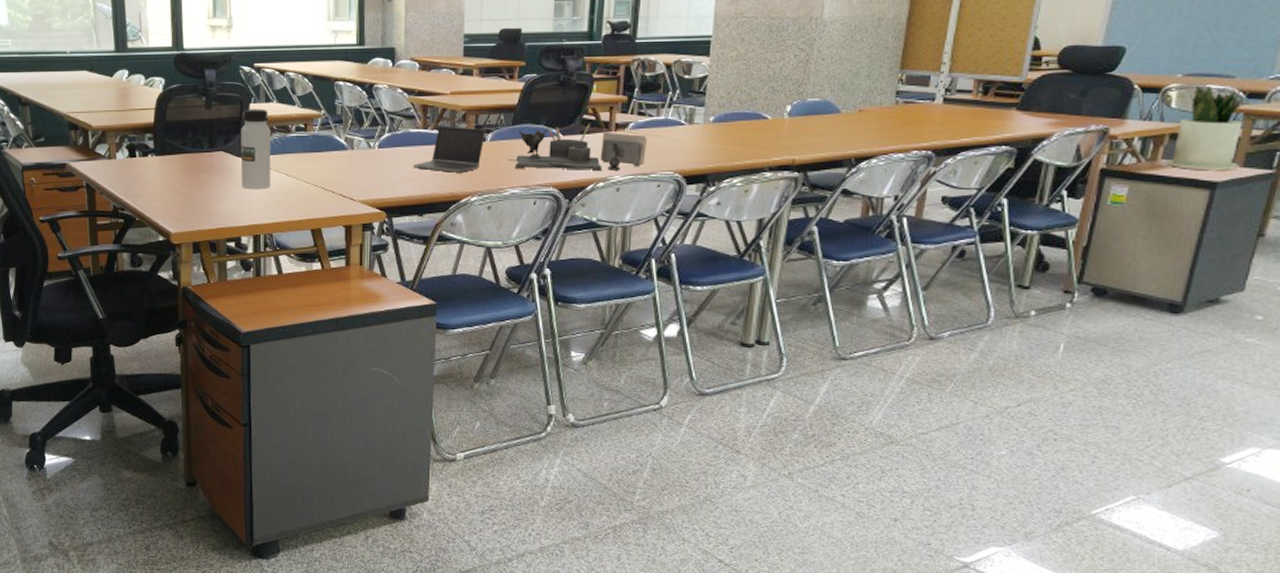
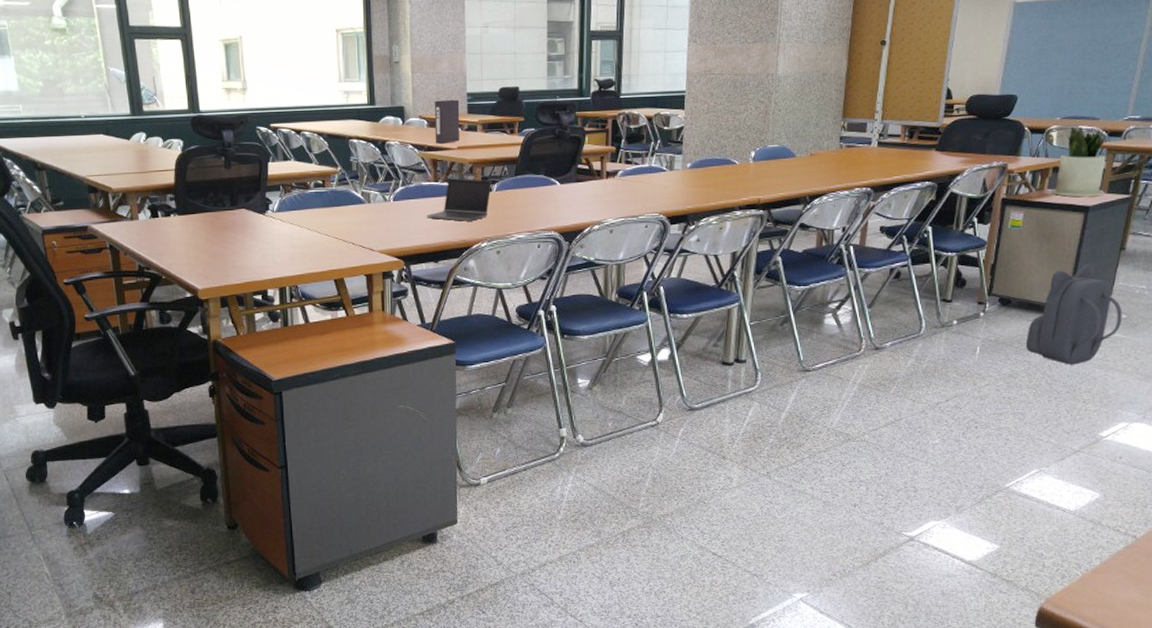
water bottle: present [240,109,271,190] -> none [261,167,293,245]
binder: none [426,41,455,88] -> present [434,99,460,144]
desk organizer: present [508,123,647,172] -> none [513,172,634,216]
backpack: none [1124,251,1258,373] -> present [1025,263,1122,365]

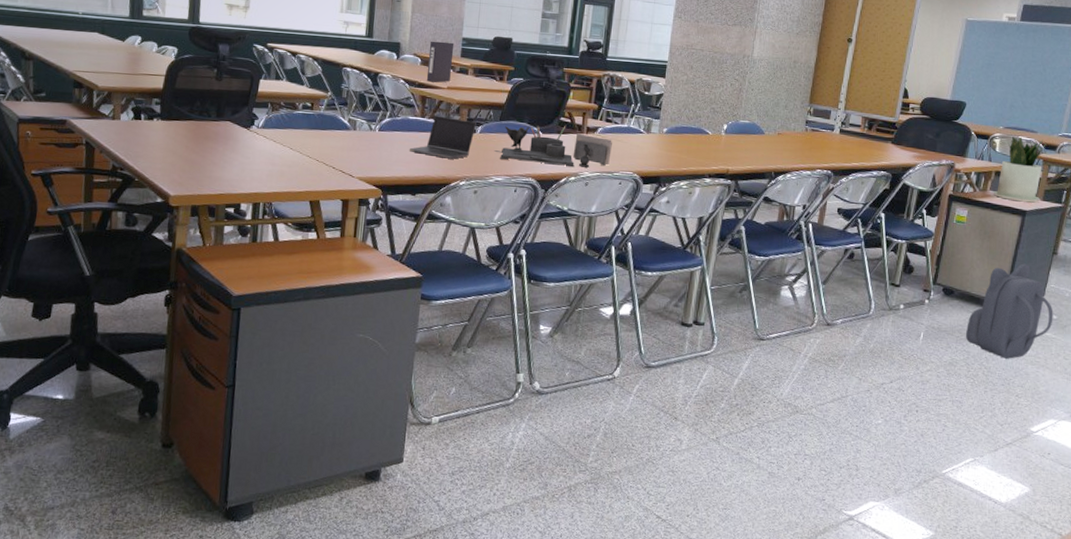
desk organizer: none [513,172,634,216] -> present [495,125,612,168]

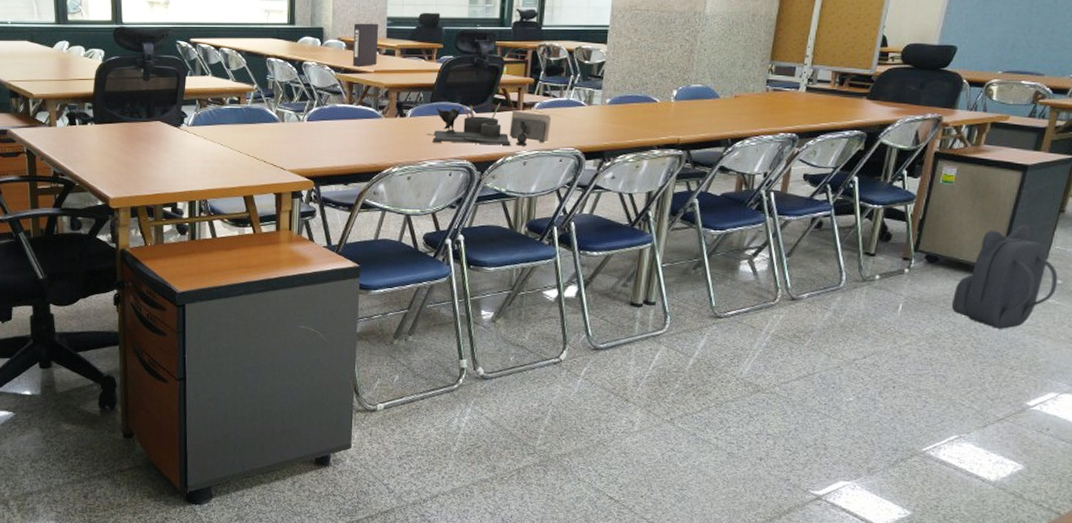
laptop computer: present [409,115,476,159] -> none [338,101,406,145]
planter: present [992,136,1046,203] -> none [987,81,1055,156]

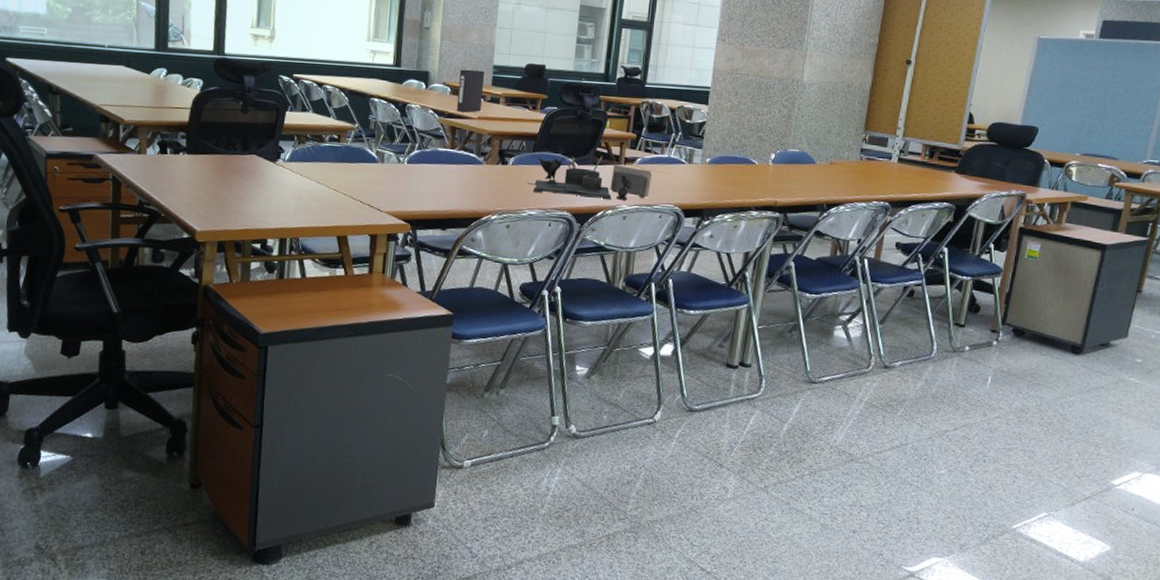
backpack: present [951,224,1058,329] -> none [1038,302,1138,406]

